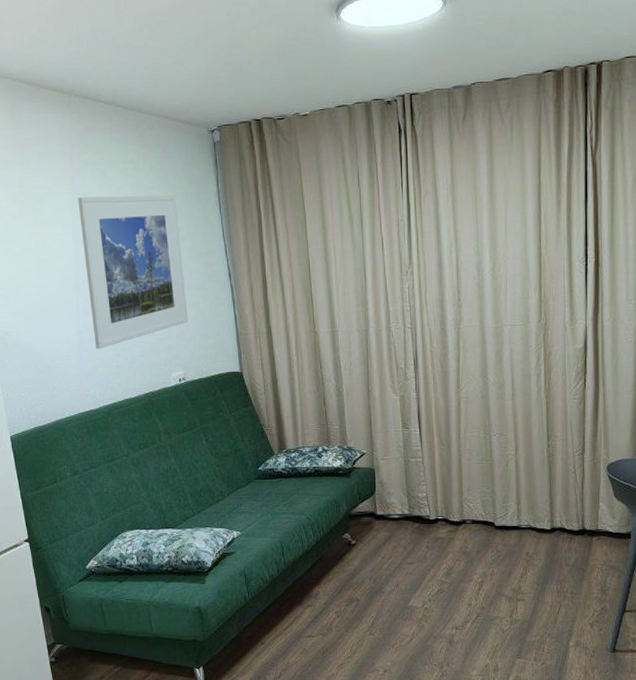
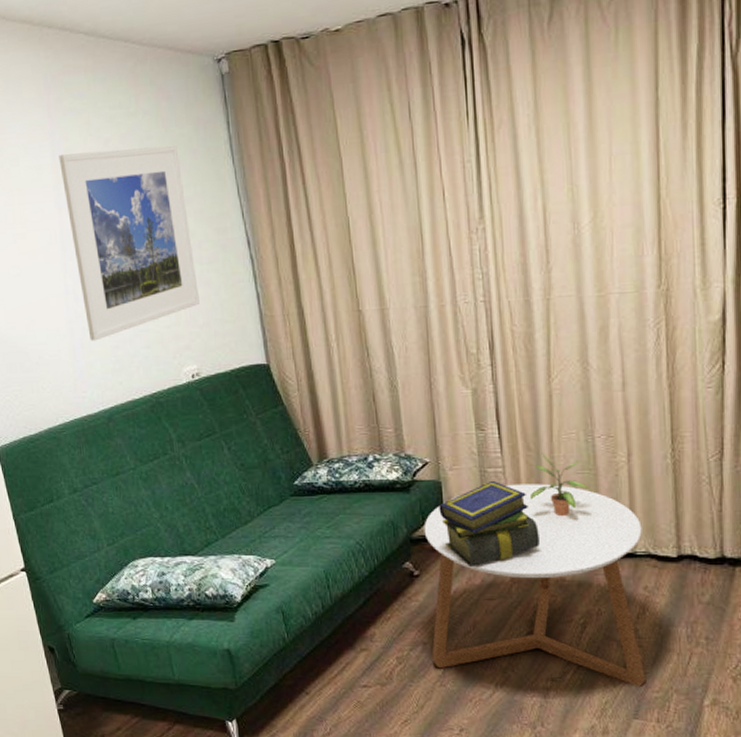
coffee table: none [360,471,527,632] -> present [424,483,647,687]
stack of books: none [372,468,449,538] -> present [439,480,540,568]
potted plant: none [442,447,485,497] -> present [529,453,587,517]

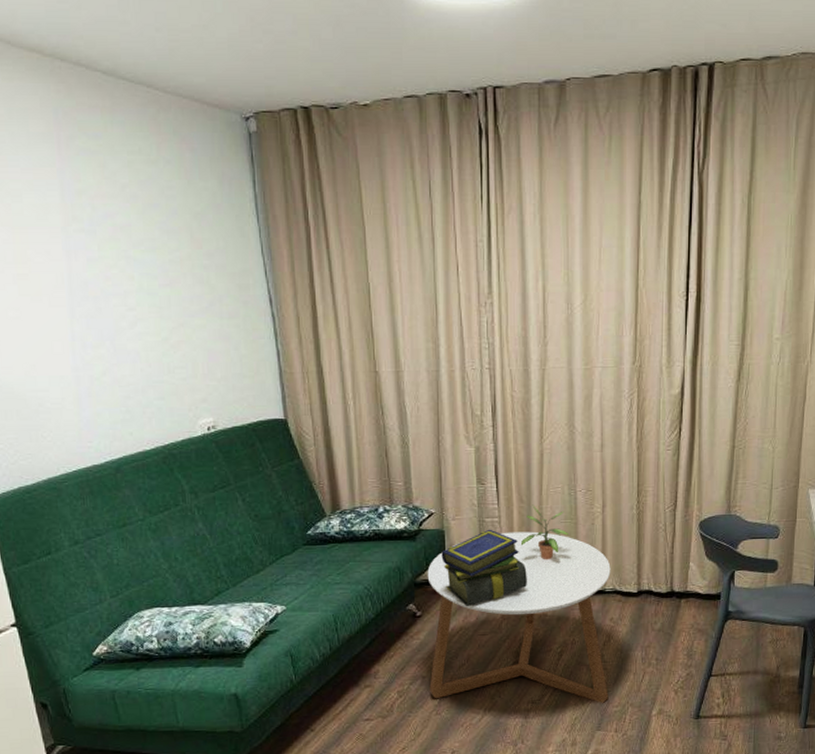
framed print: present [59,146,199,341] -> none [69,194,218,390]

